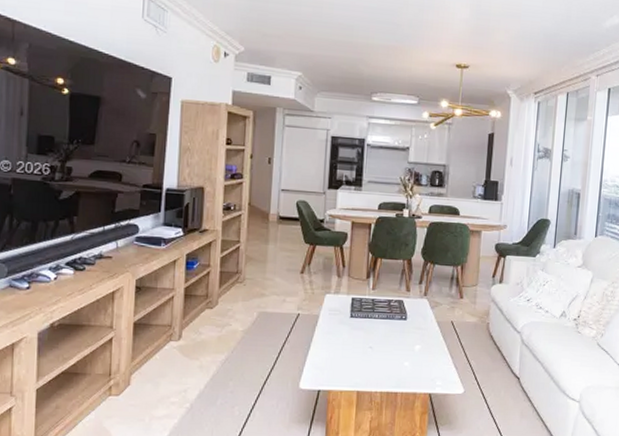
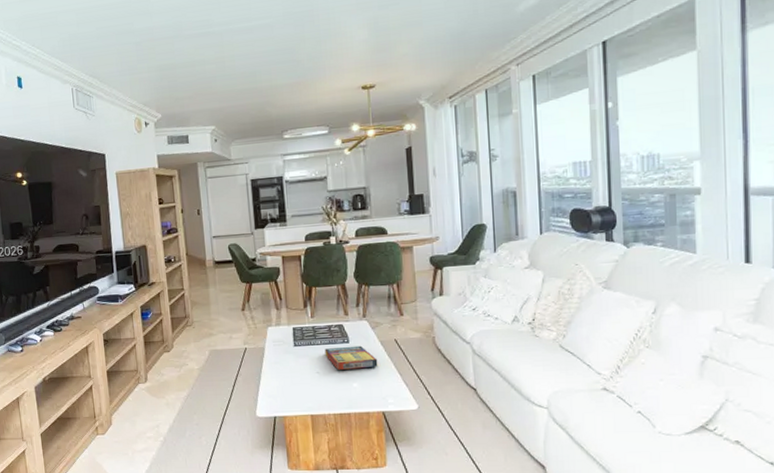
game compilation box: none [381,323,432,348] -> present [324,345,378,370]

